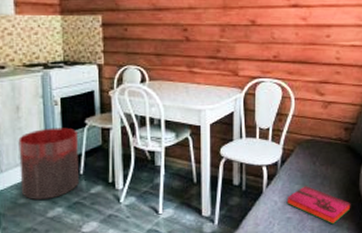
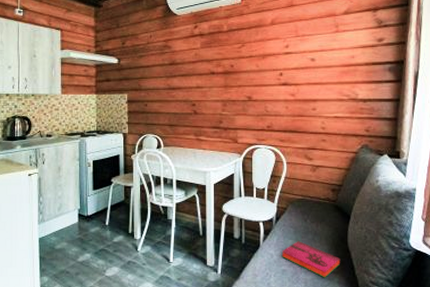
trash can: present [18,127,79,200] -> none [58,185,105,246]

